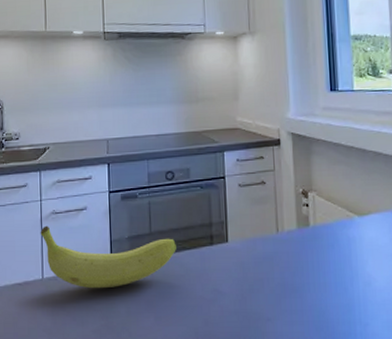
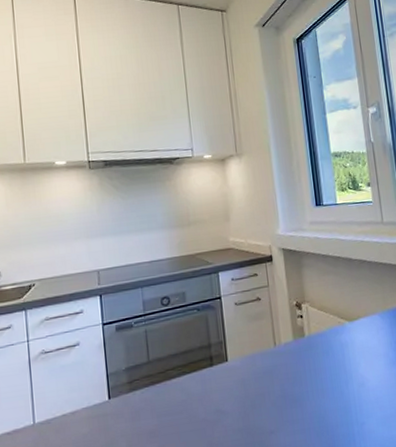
fruit: present [40,225,178,289] -> none [29,364,177,428]

